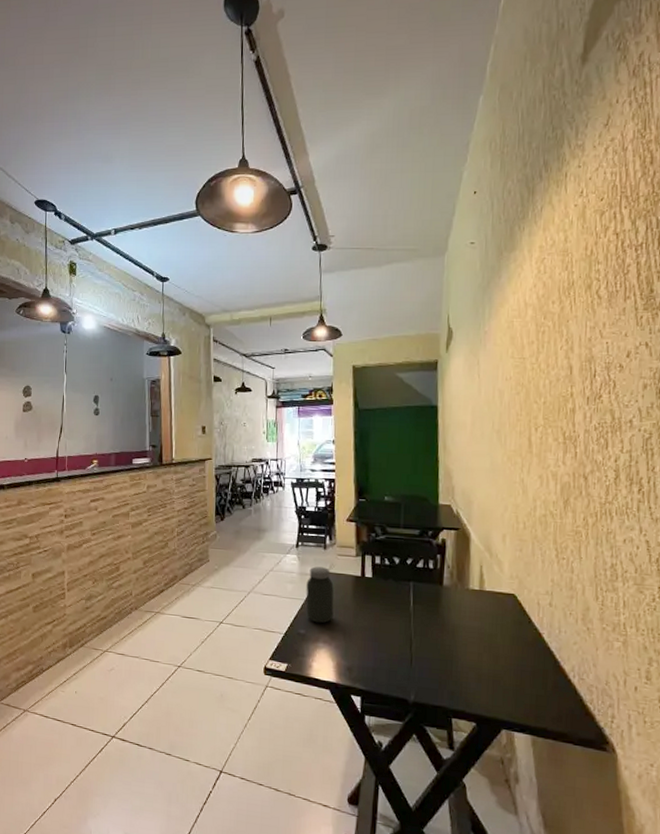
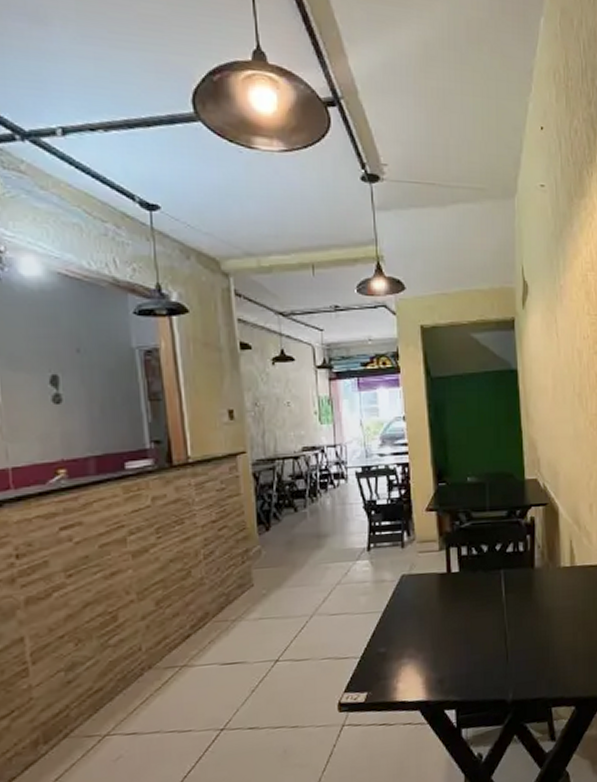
jar: present [306,566,334,624] -> none [383,569,418,637]

